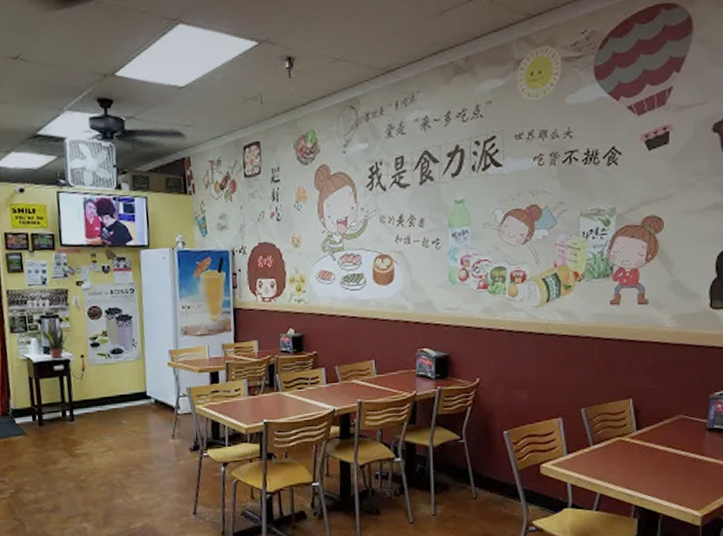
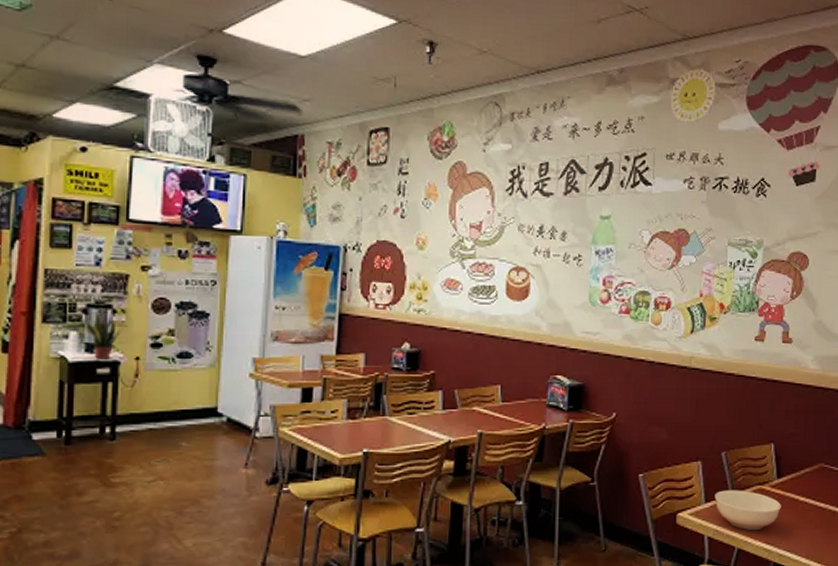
bowl: none [576,442,641,477] -> present [715,490,781,530]

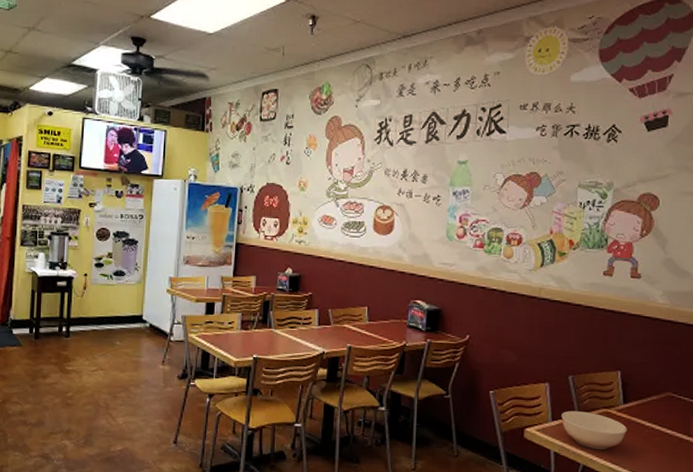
potted plant: present [86,313,125,359] -> none [50,239,77,275]

